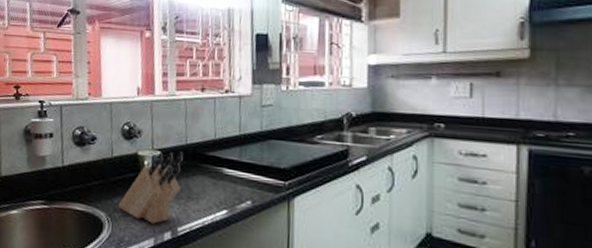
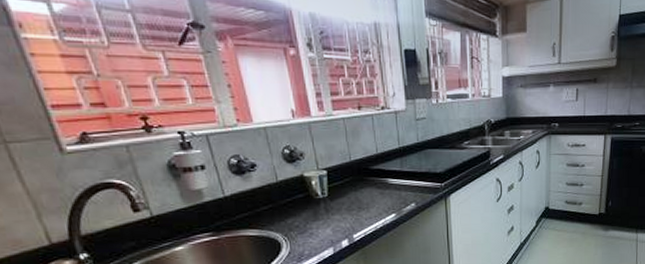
knife block: present [118,151,184,224] -> none [292,168,352,236]

